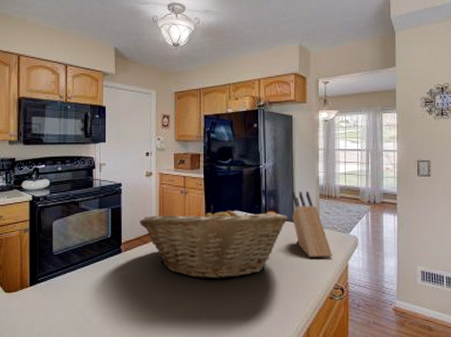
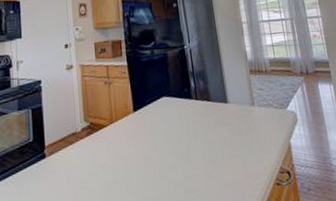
fruit basket: present [140,204,288,280] -> none [63,93,220,179]
knife block: present [292,190,333,257] -> none [221,67,273,140]

